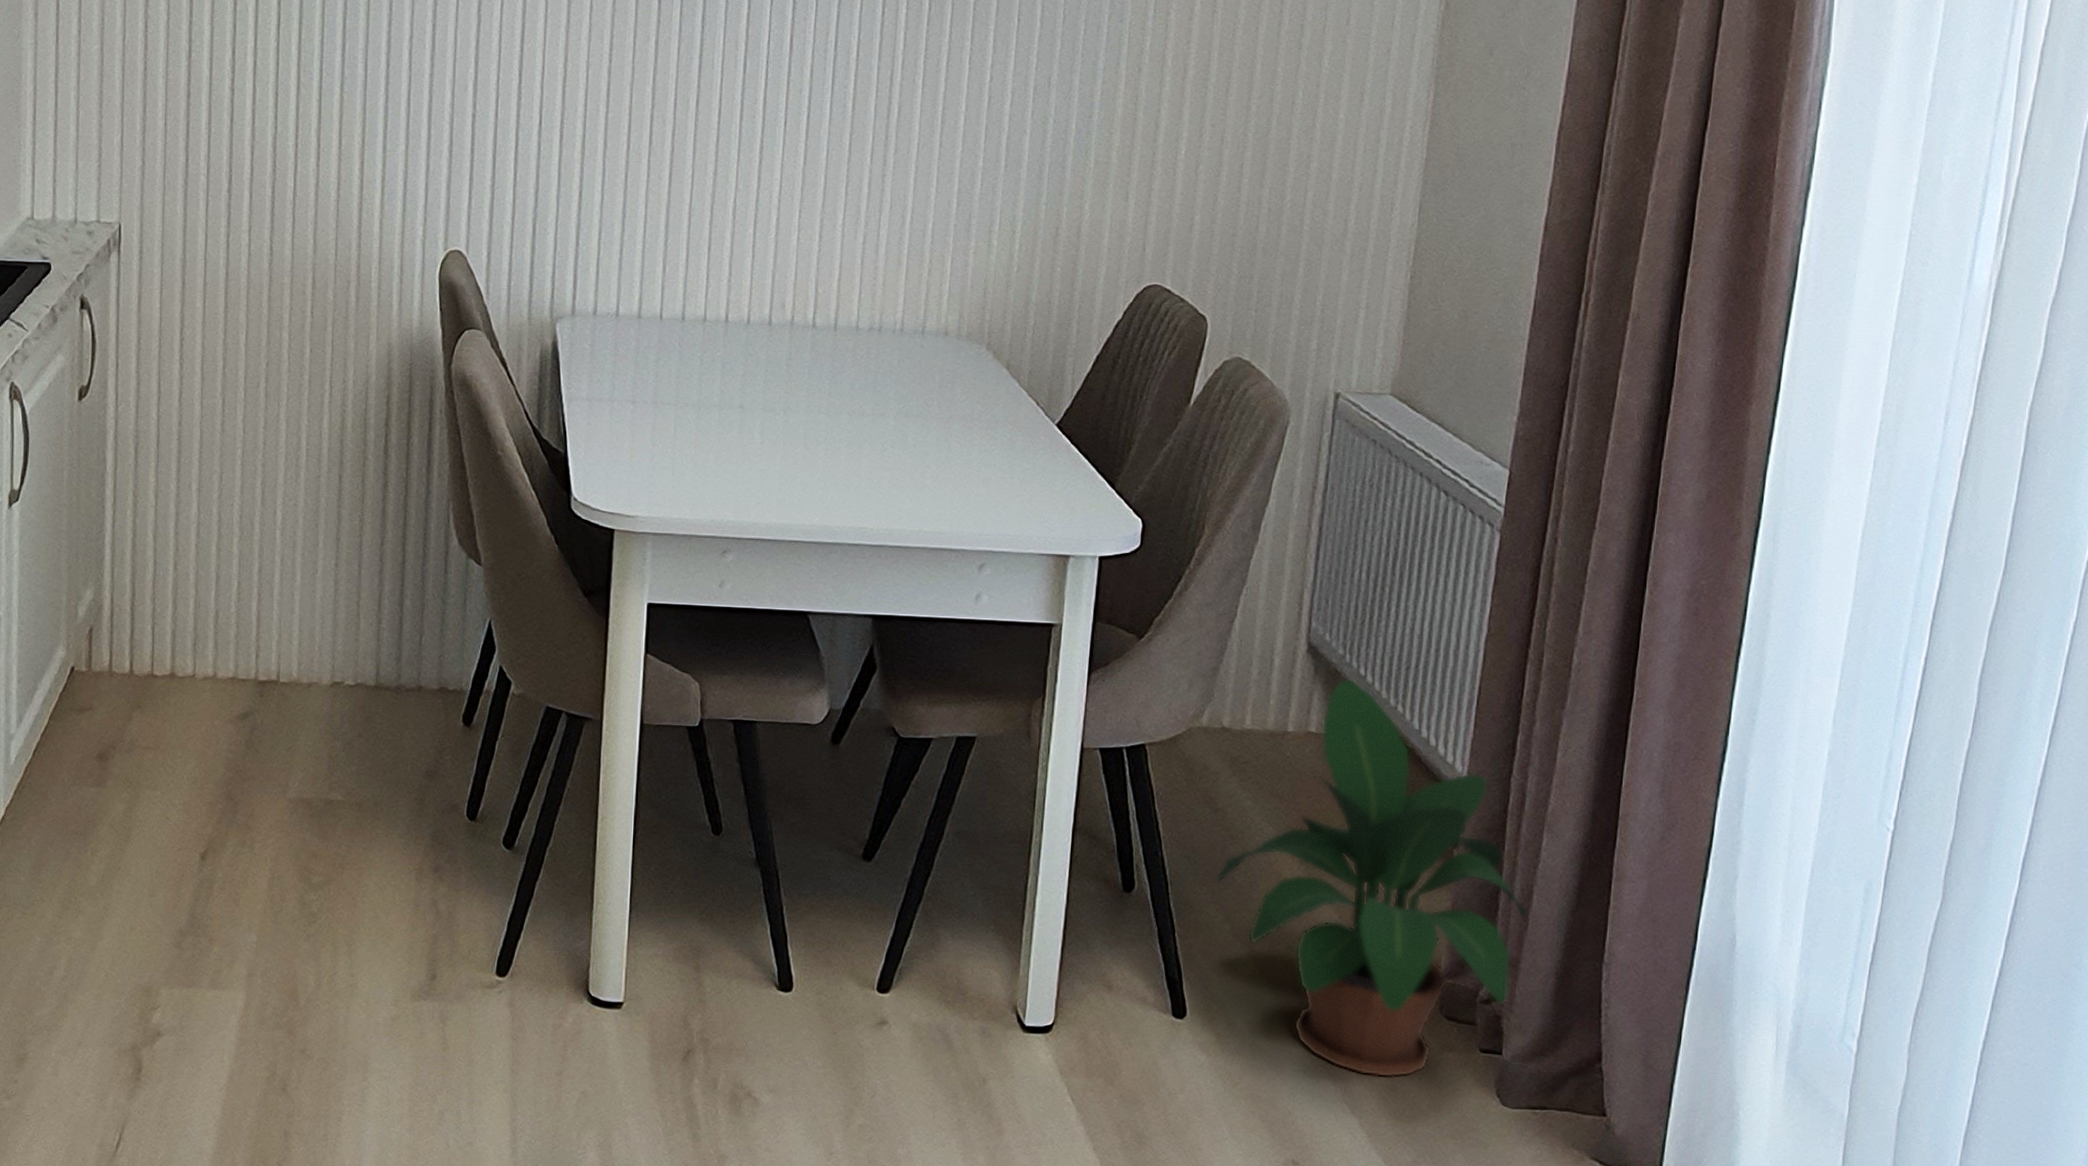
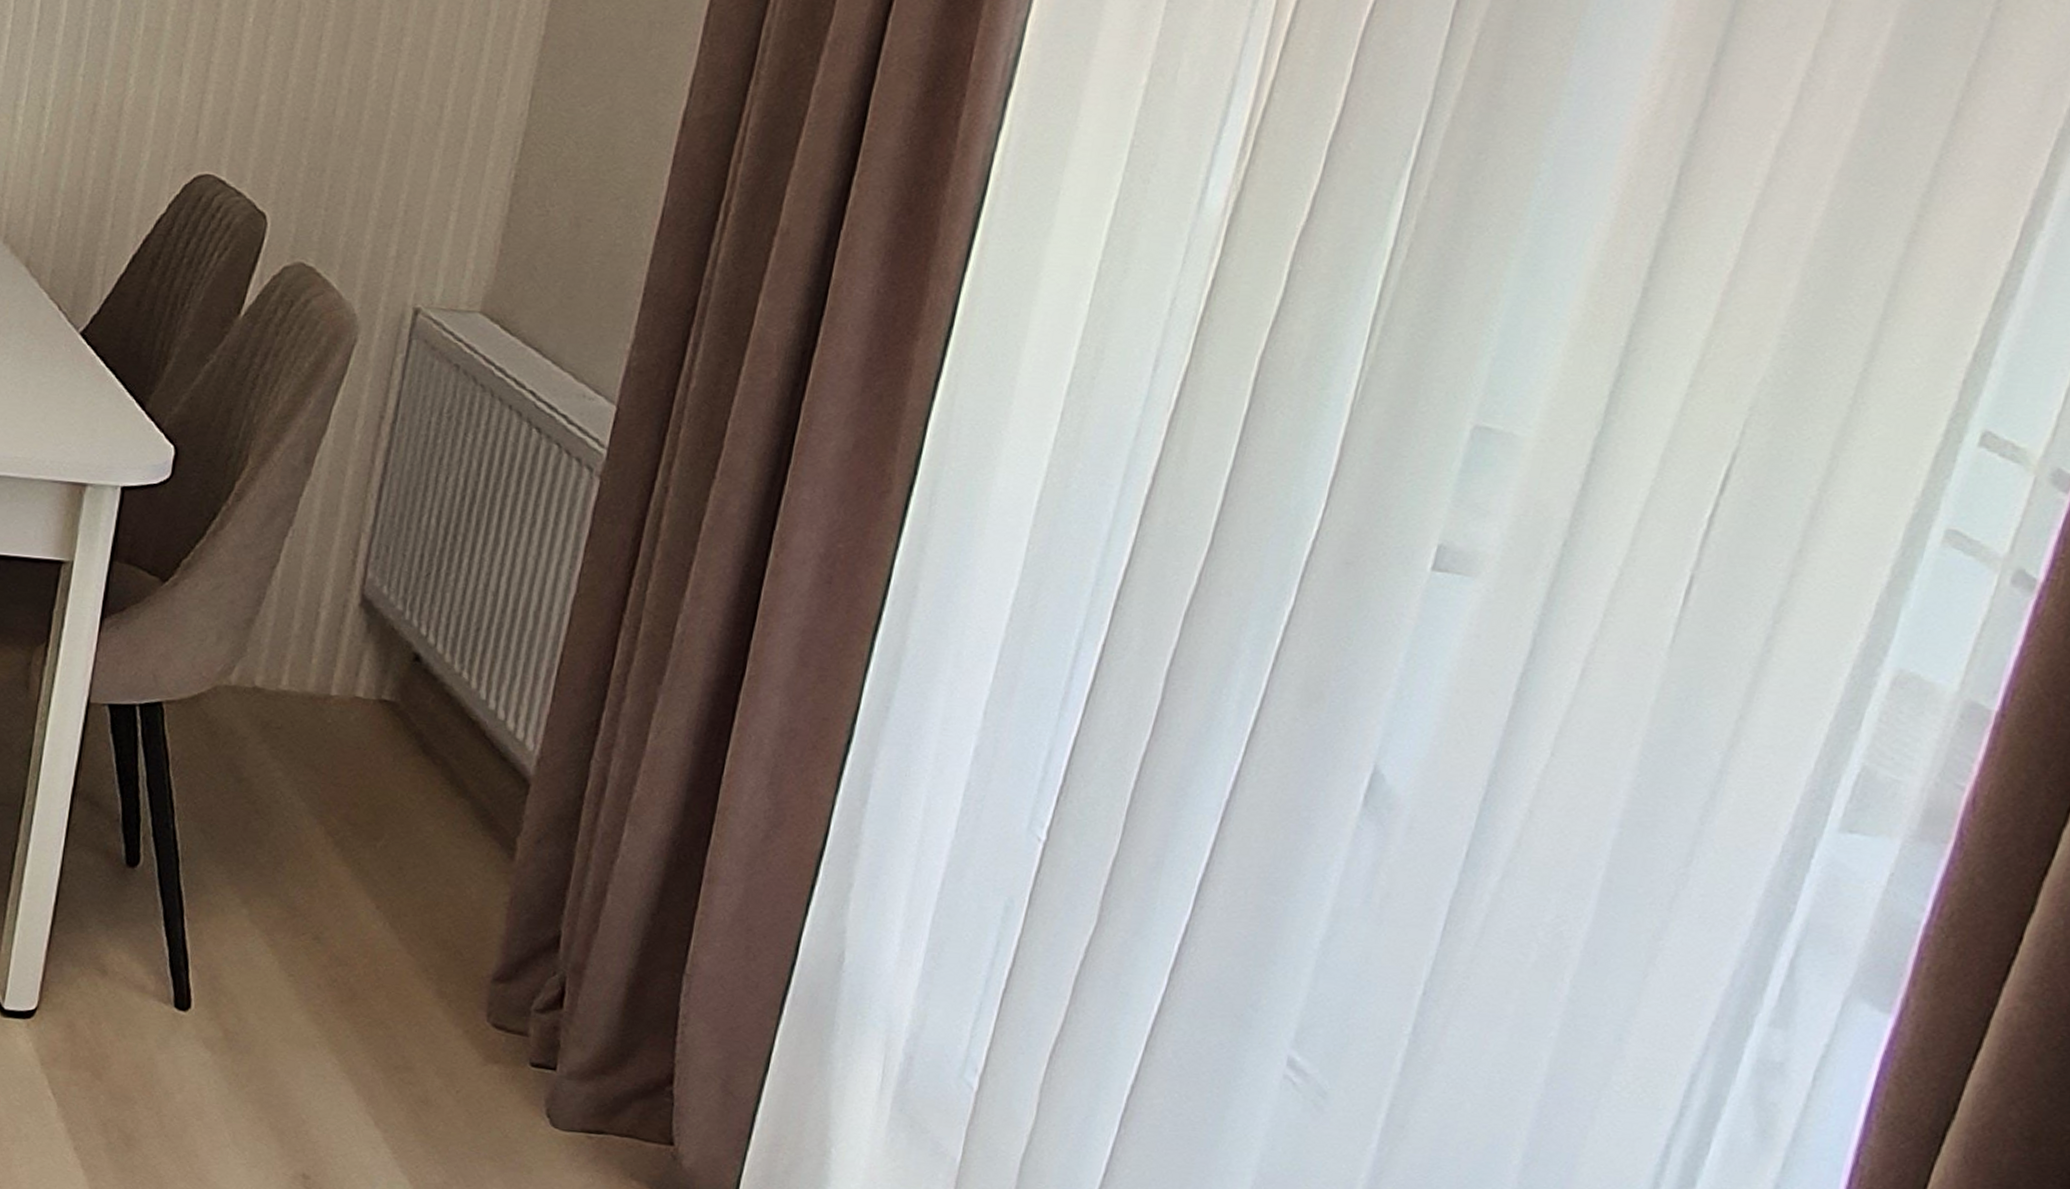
potted plant: present [1215,678,1529,1078] -> none [233,638,600,1090]

